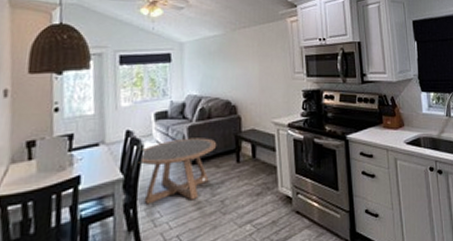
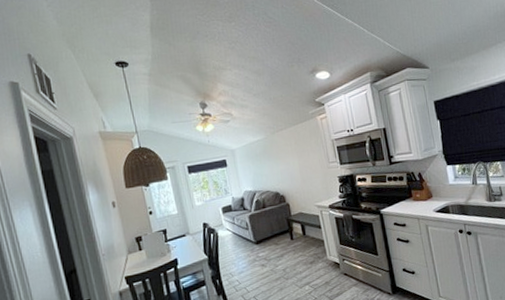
coffee table: present [138,138,217,205] -> none [216,223,274,276]

